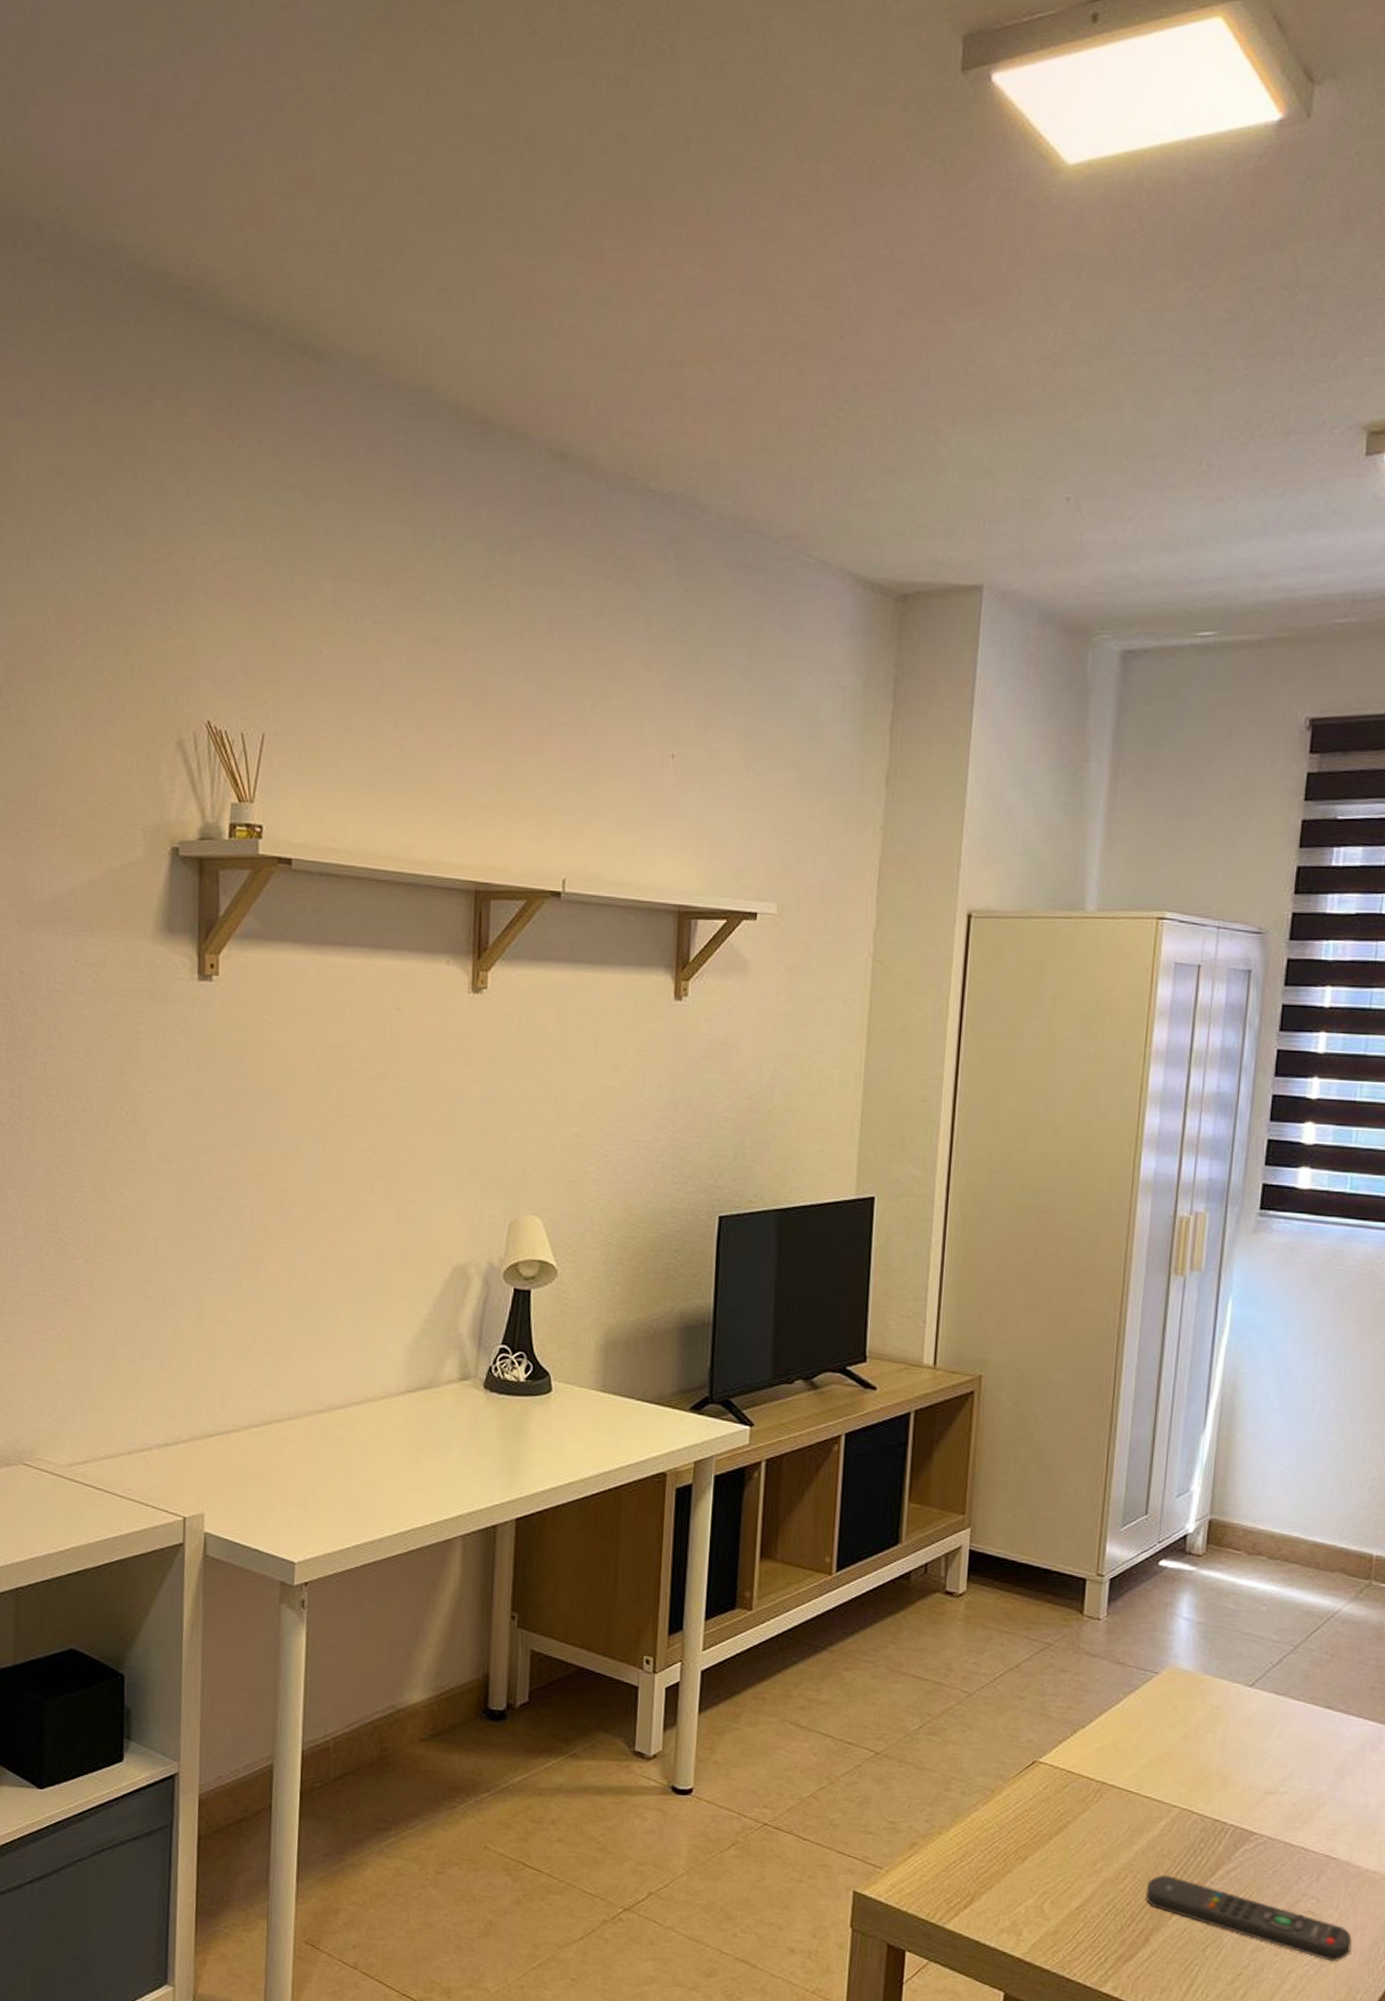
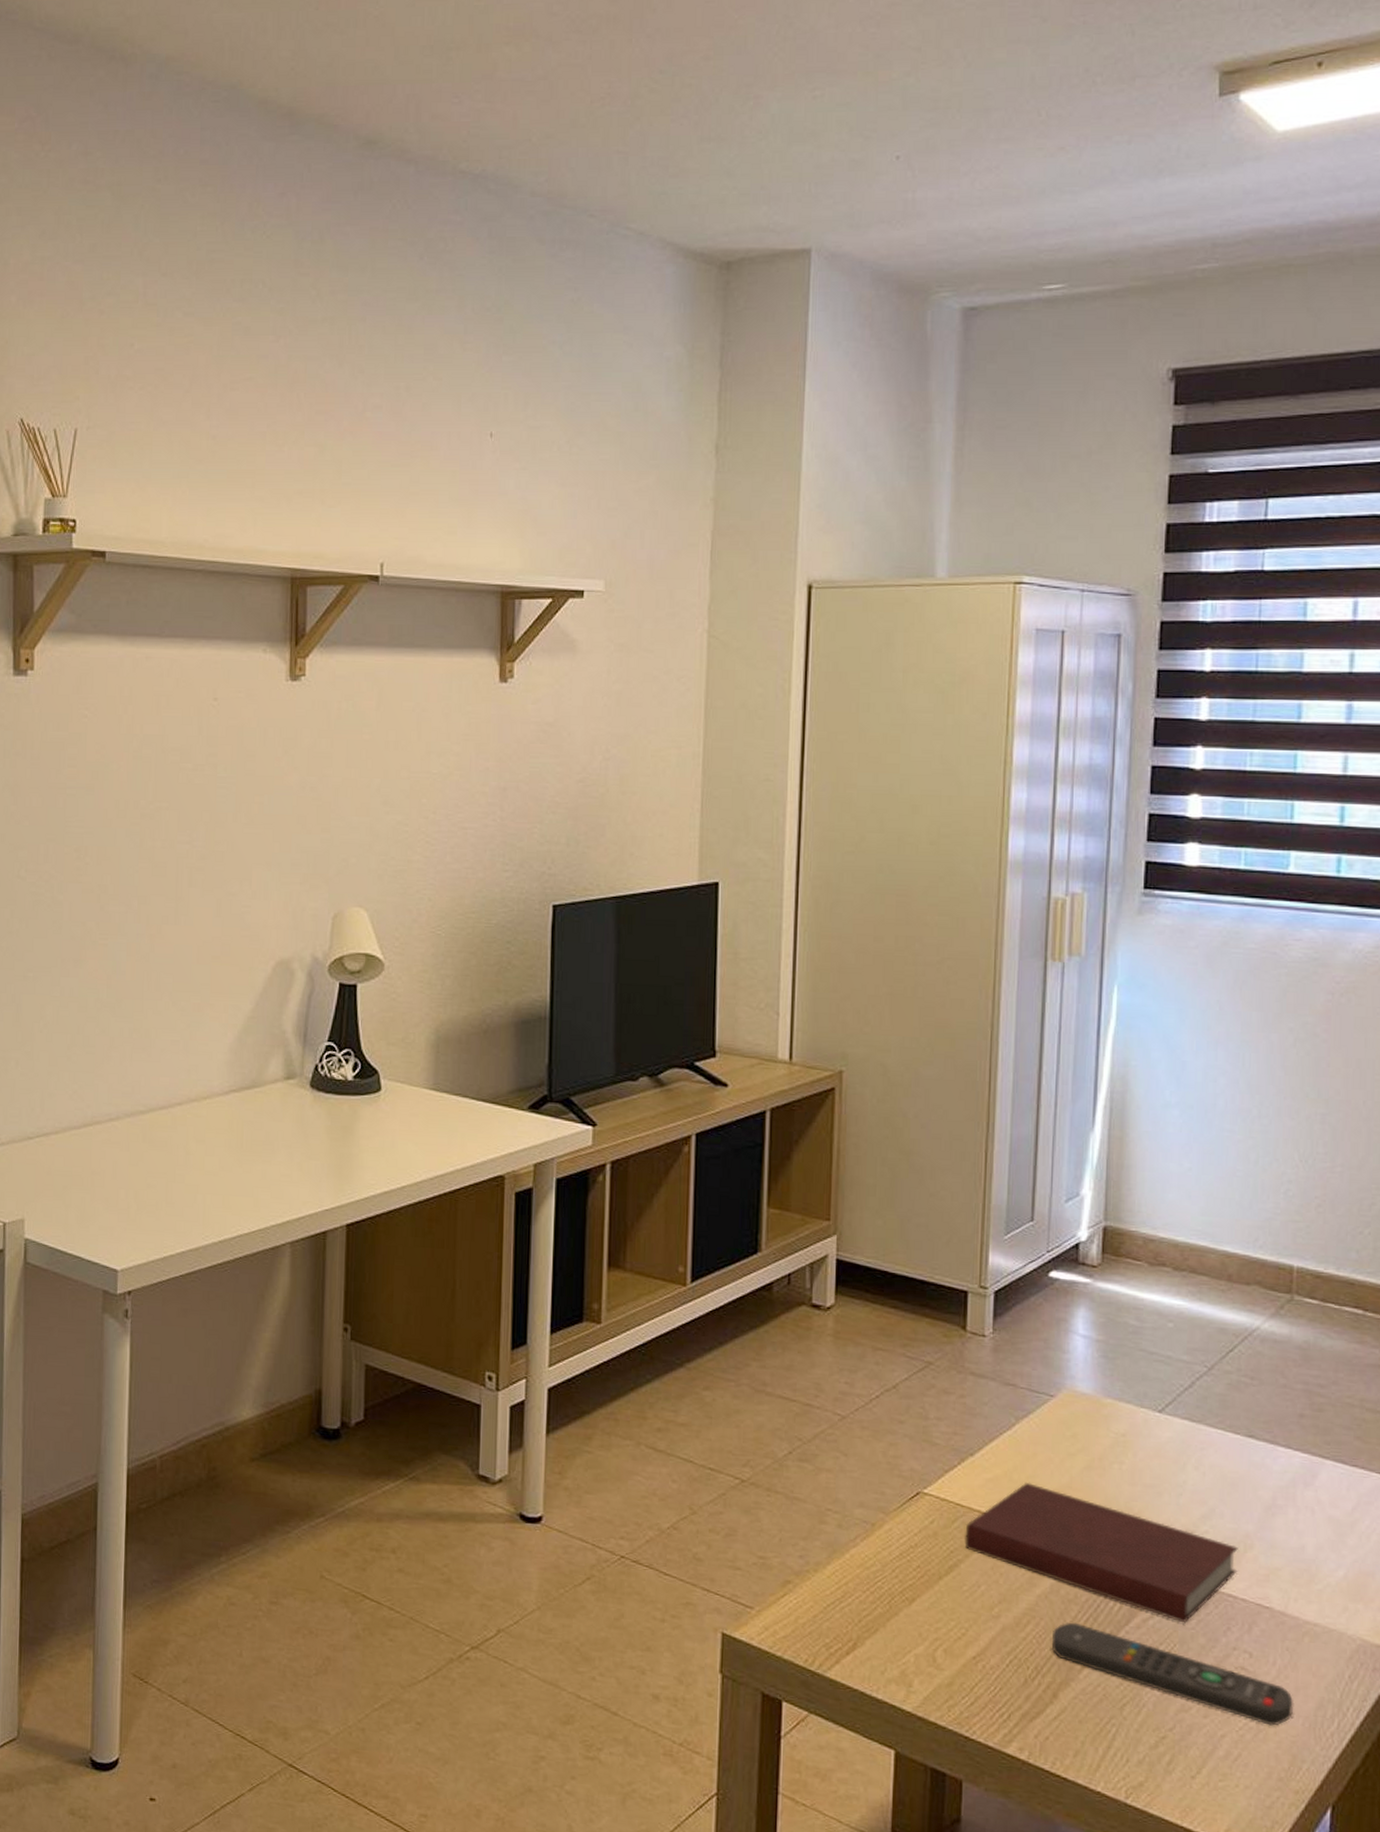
notebook: none [1073,1750,1312,1874] -> present [964,1482,1238,1623]

